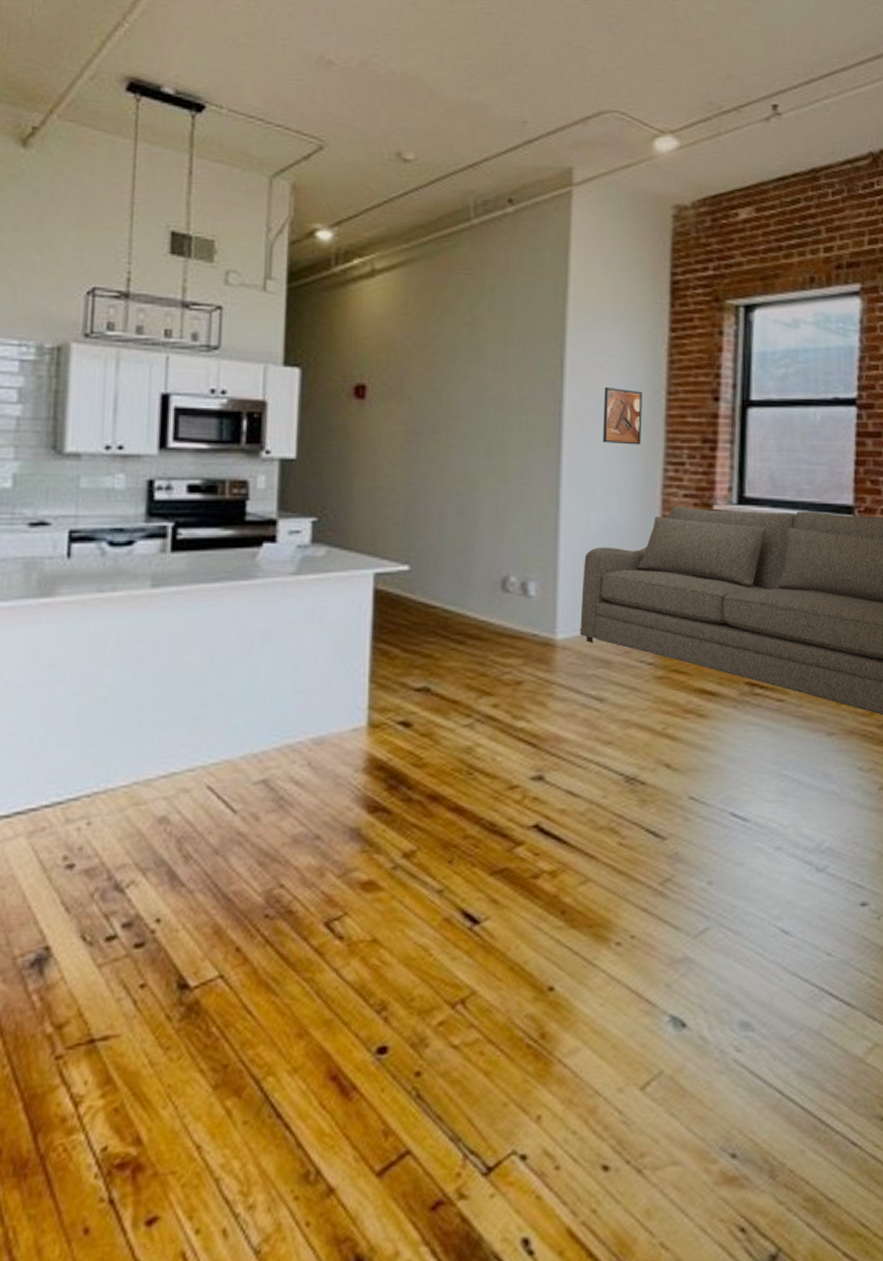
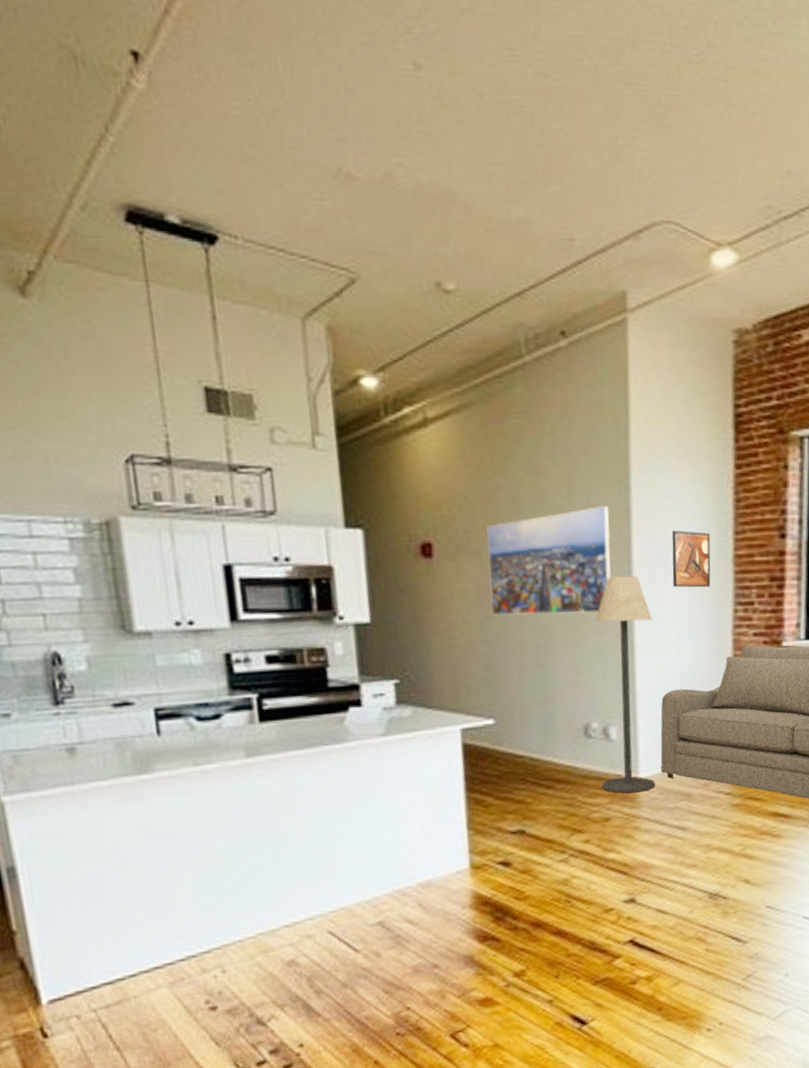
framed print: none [417,360,543,464] -> present [487,506,612,616]
floor lamp: none [516,428,580,656] -> present [596,576,656,794]

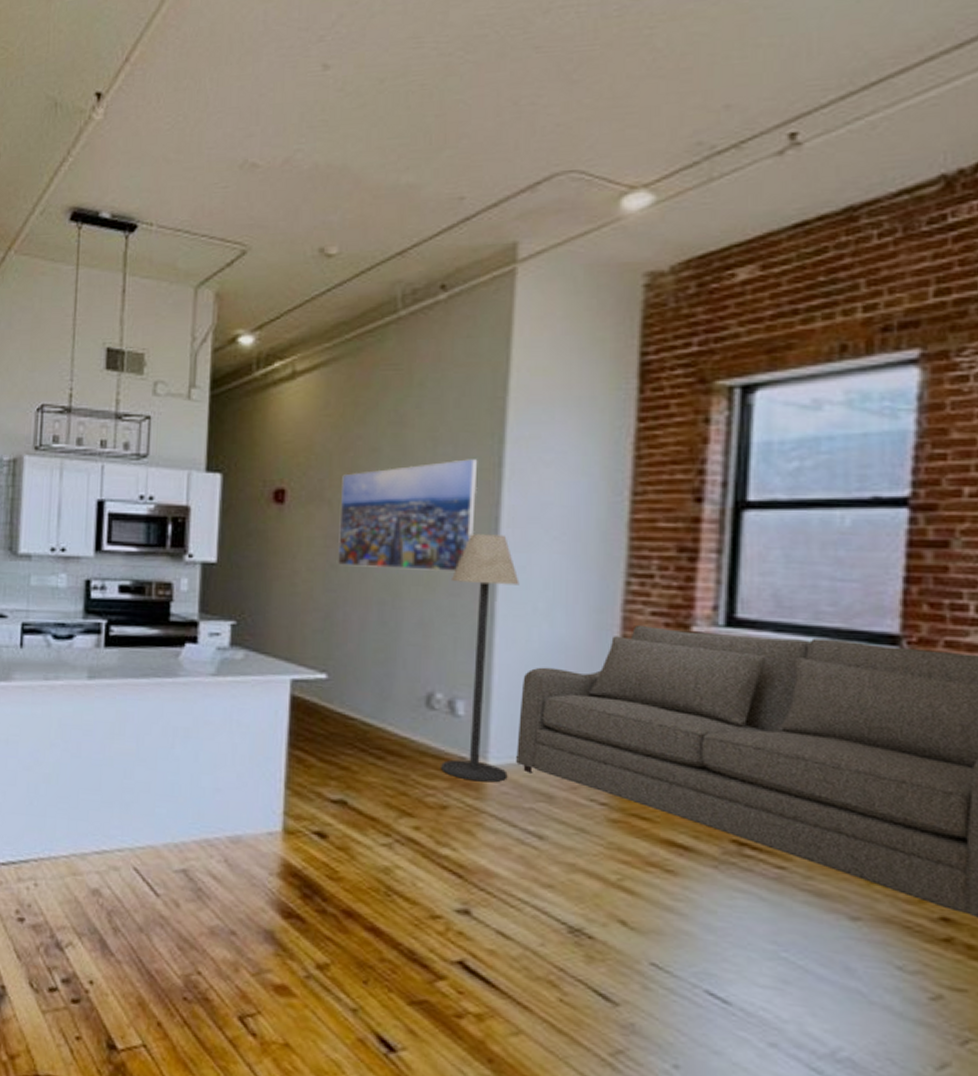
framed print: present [671,529,711,588] -> none [548,487,599,554]

